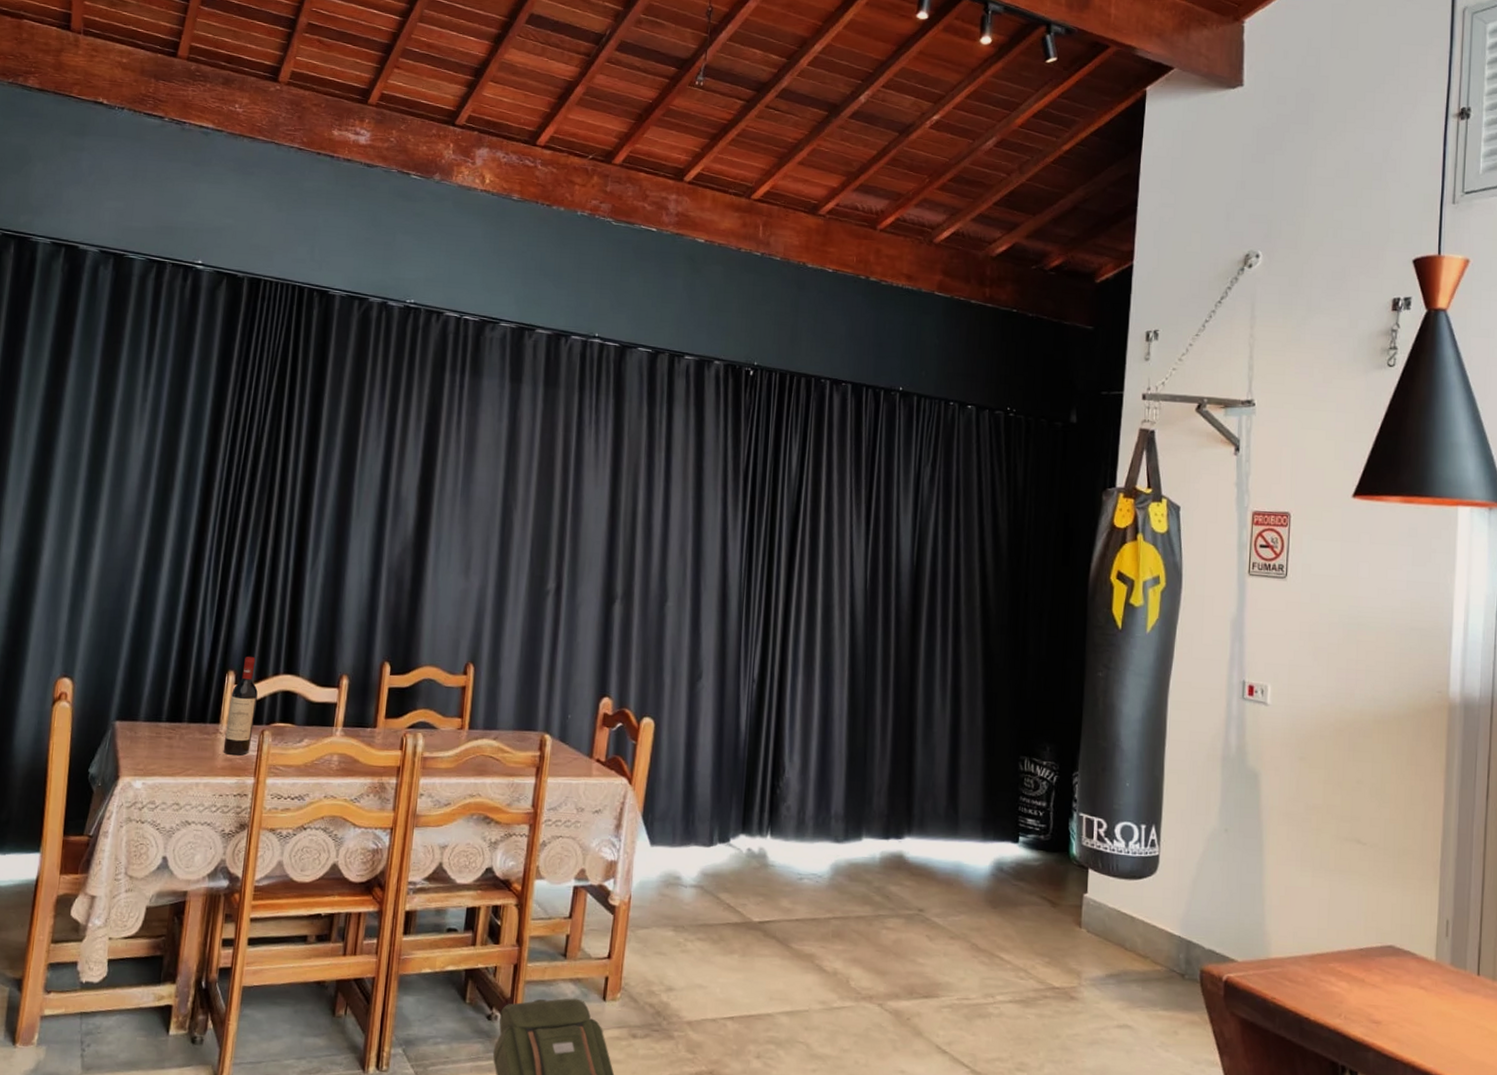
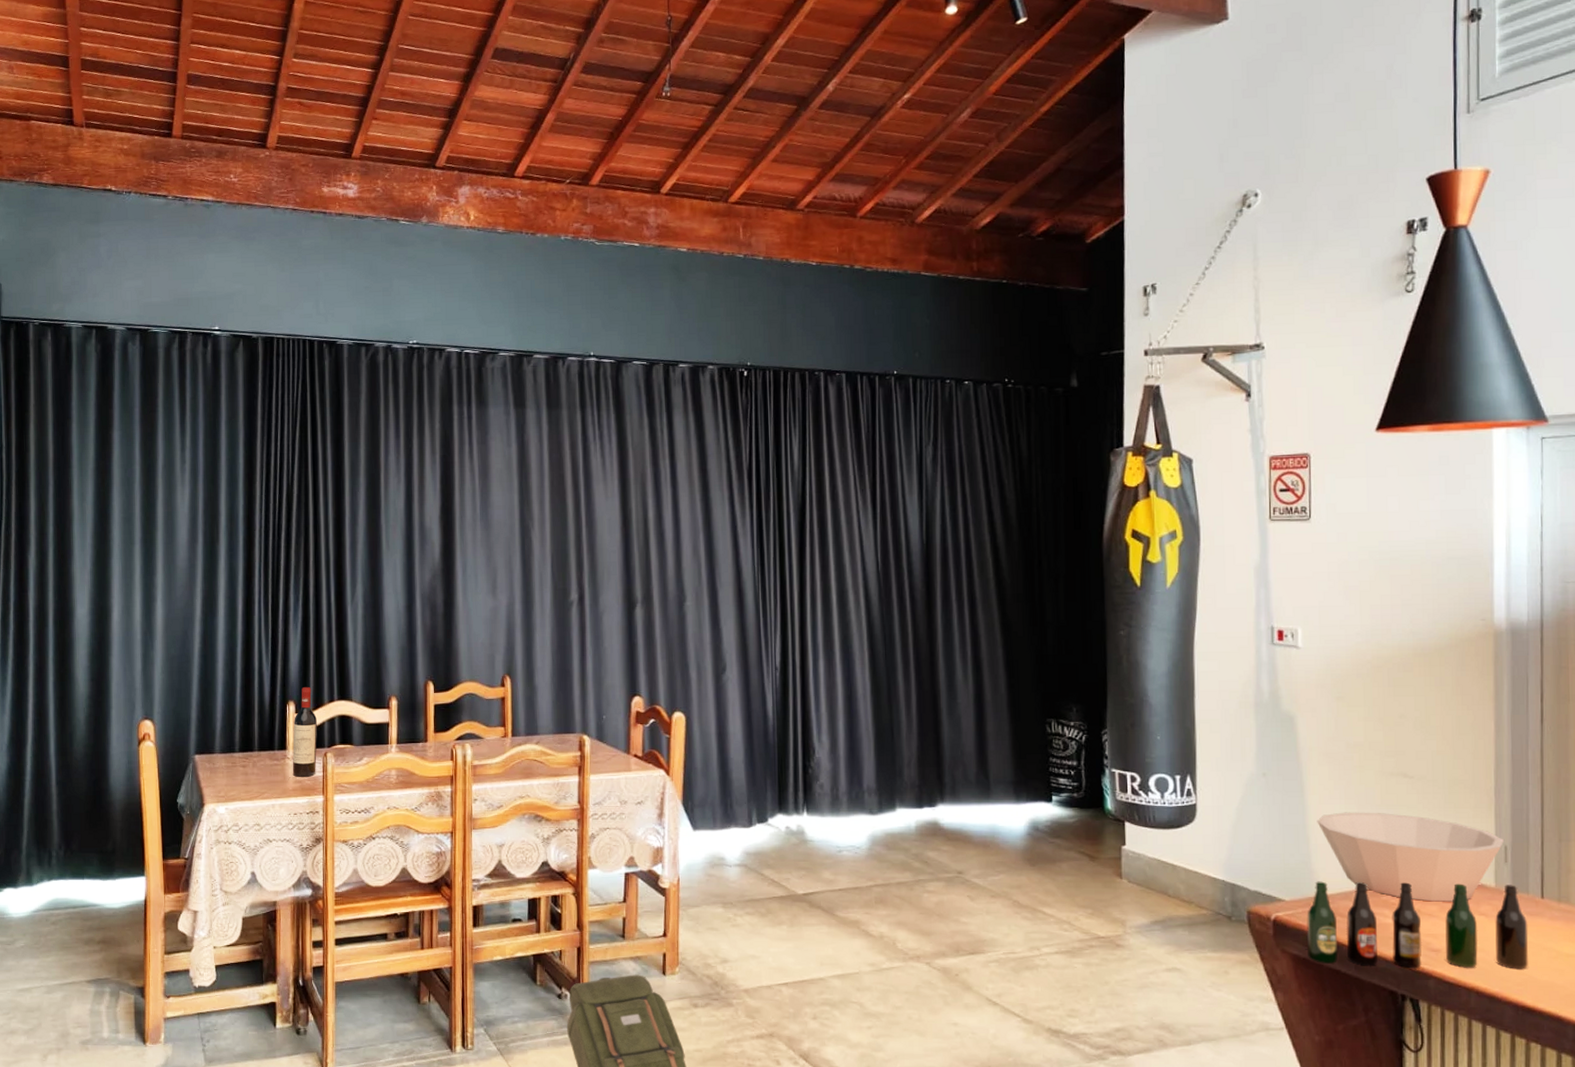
beer bottle: none [1255,943,1464,1046] -> present [1306,881,1529,968]
bowl: none [1273,874,1447,973] -> present [1317,812,1505,902]

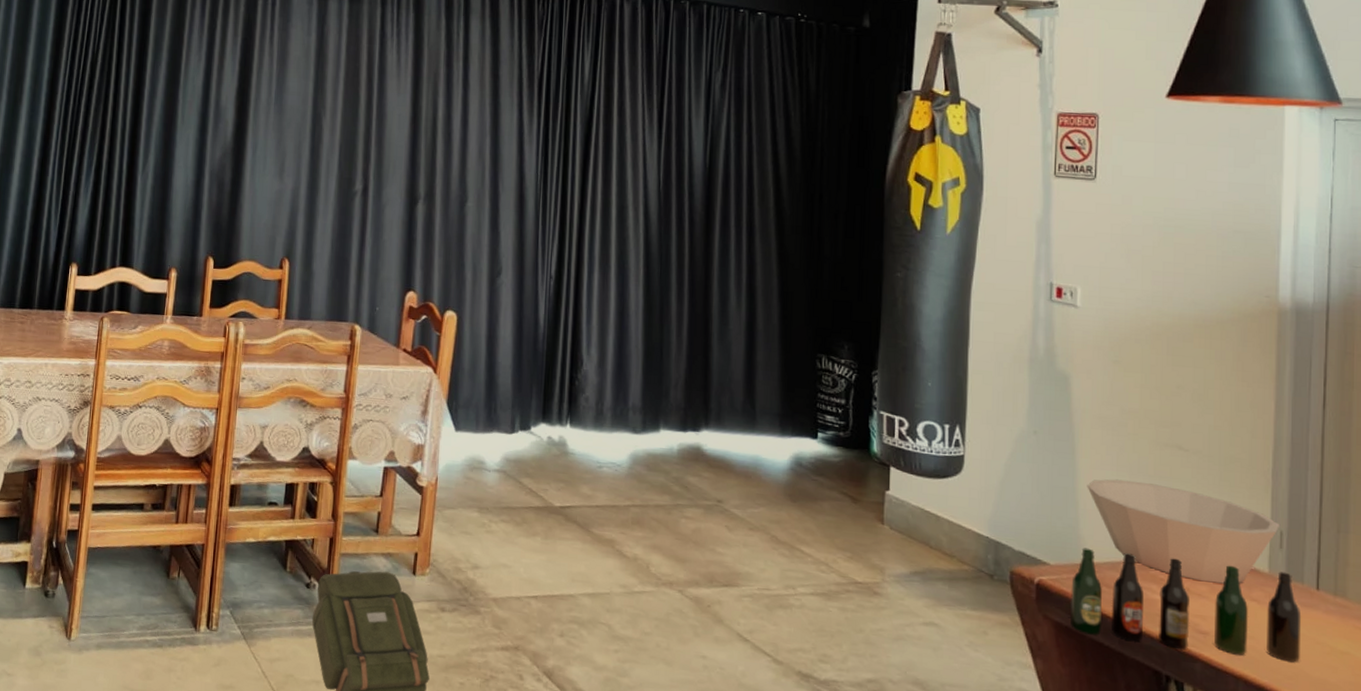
wine bottle: present [292,687,317,778] -> none [68,251,97,340]

